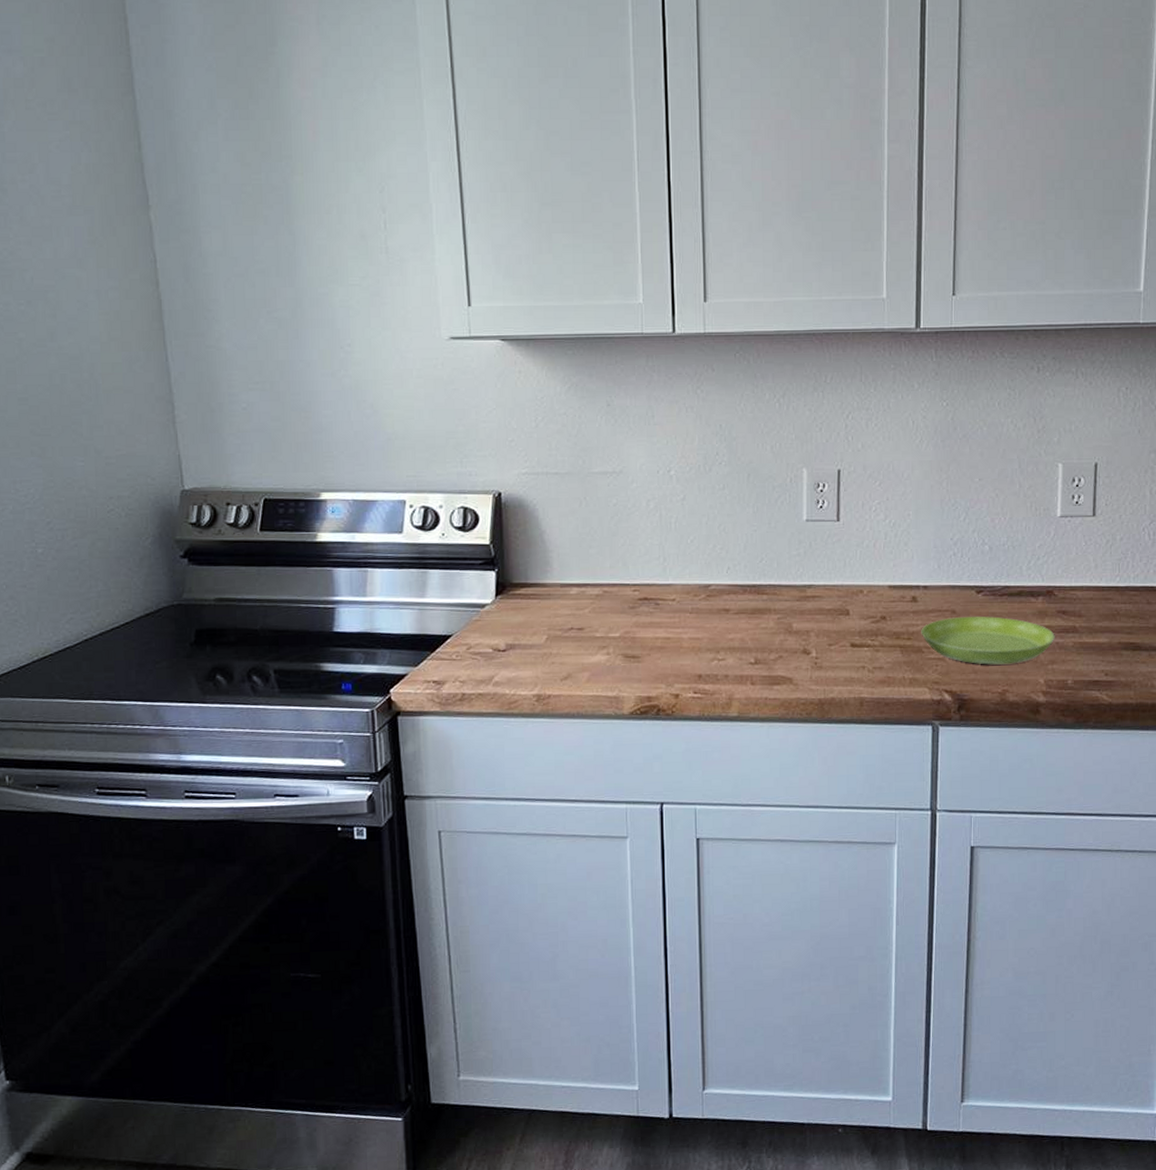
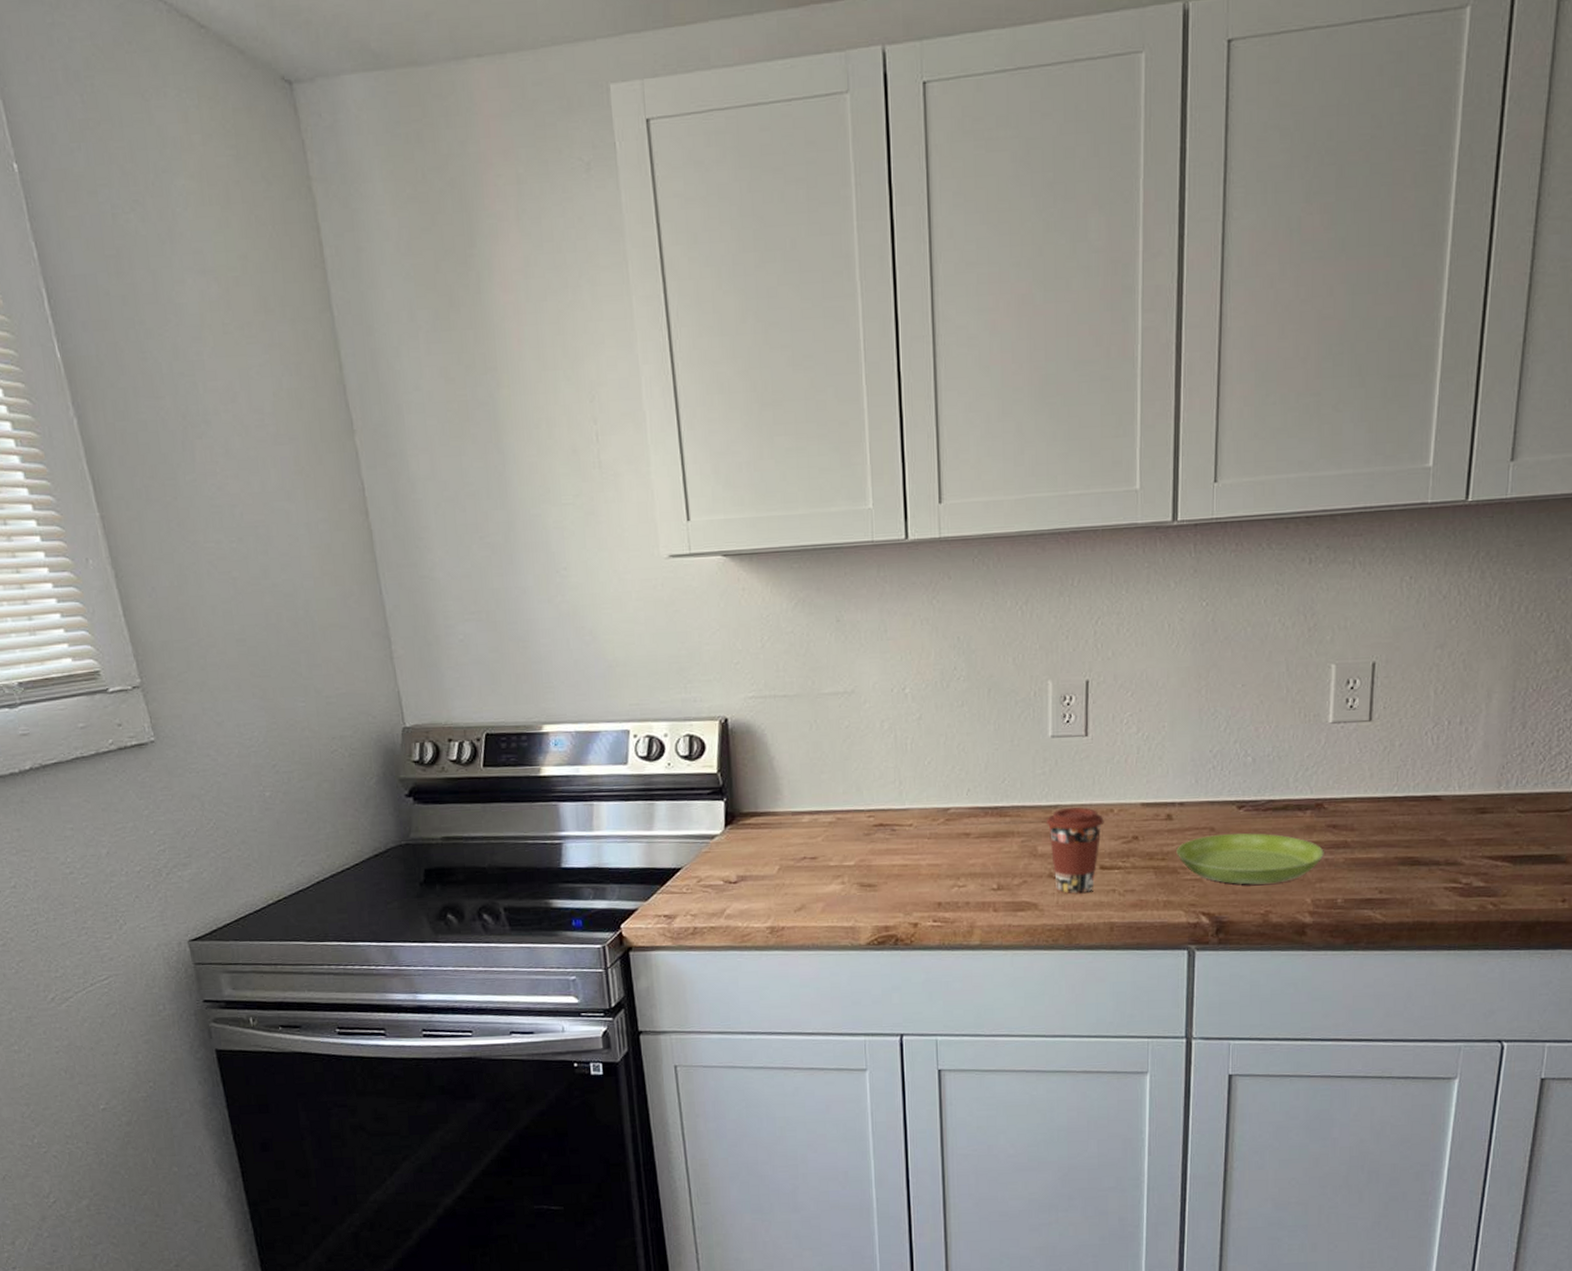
coffee cup: none [800,588,855,670] -> present [1046,807,1104,895]

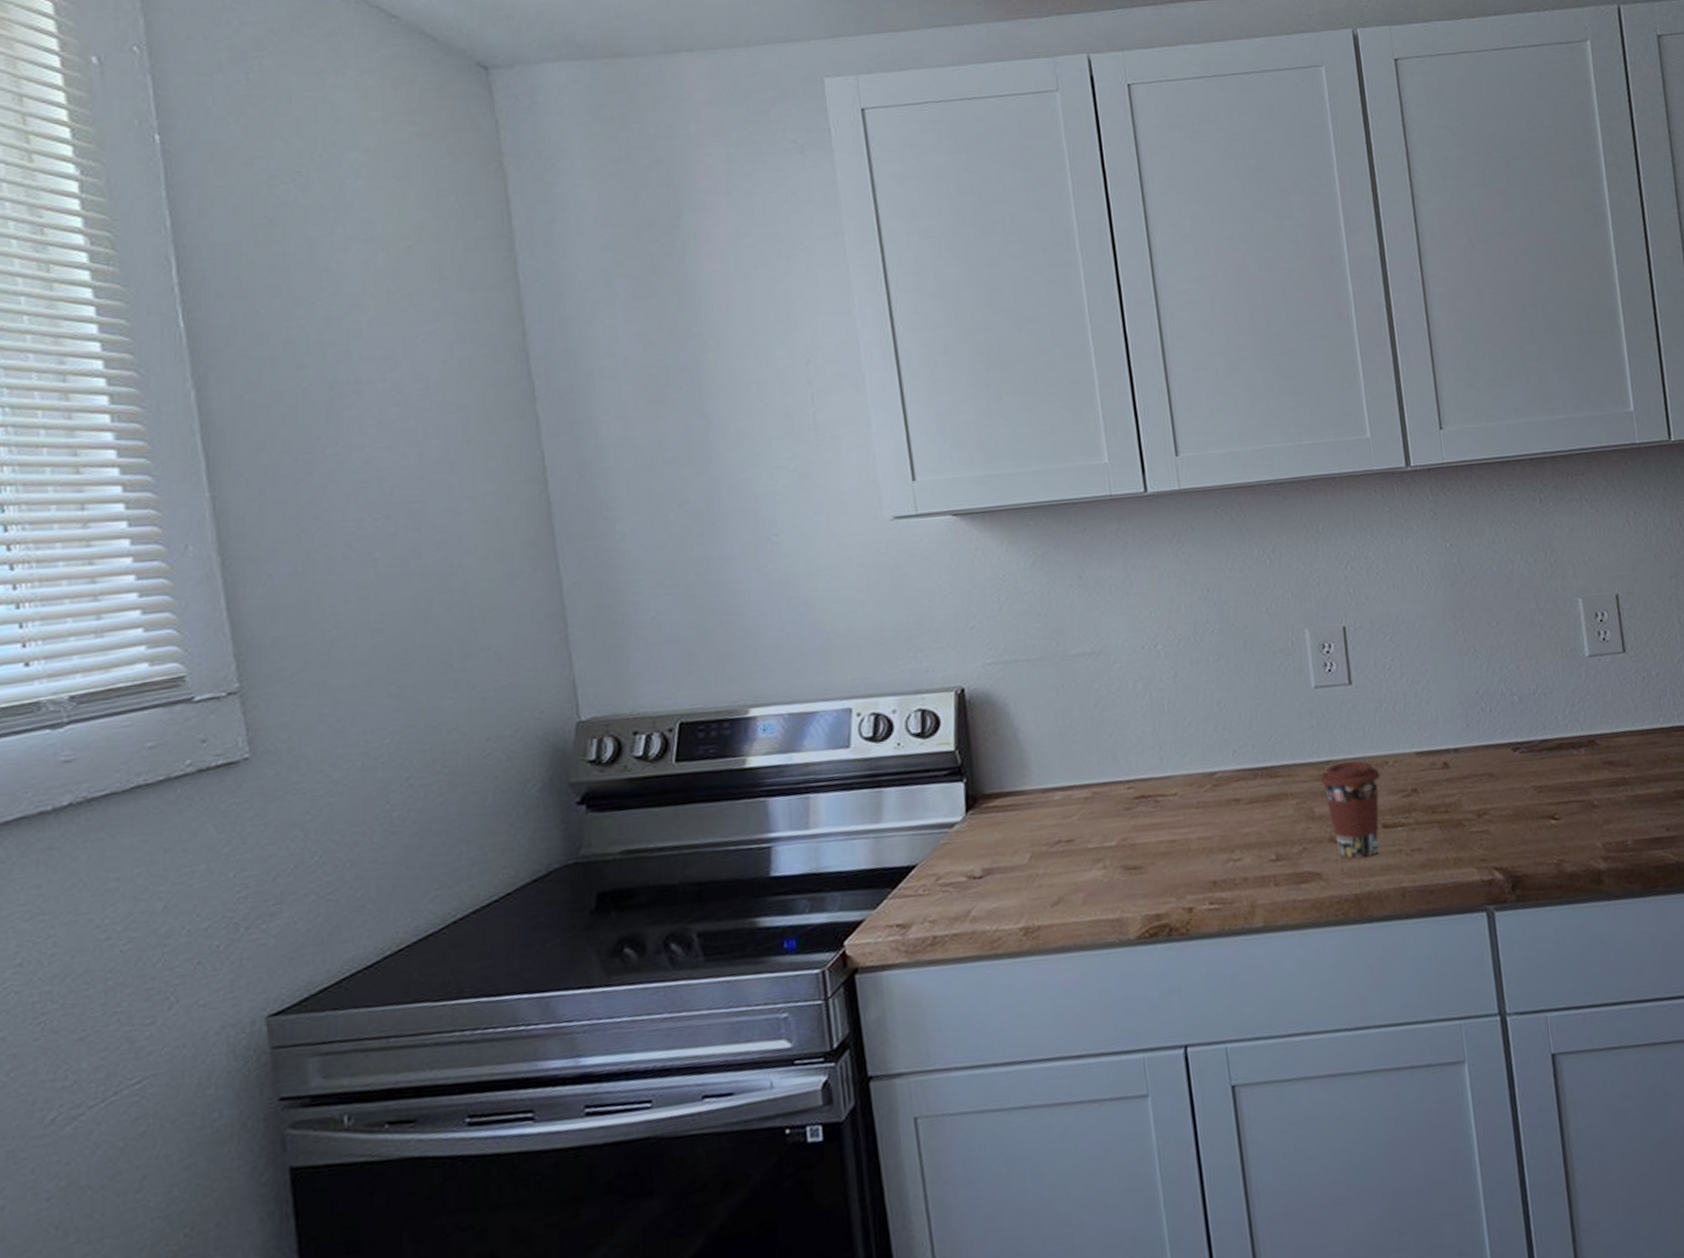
saucer: present [1176,833,1324,885] -> none [1458,776,1606,833]

